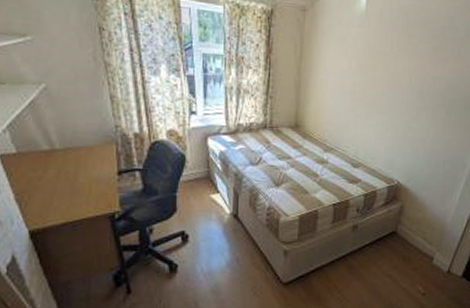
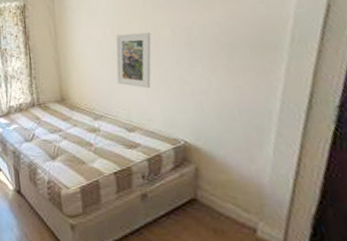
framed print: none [352,69,391,129] -> present [115,32,152,89]

